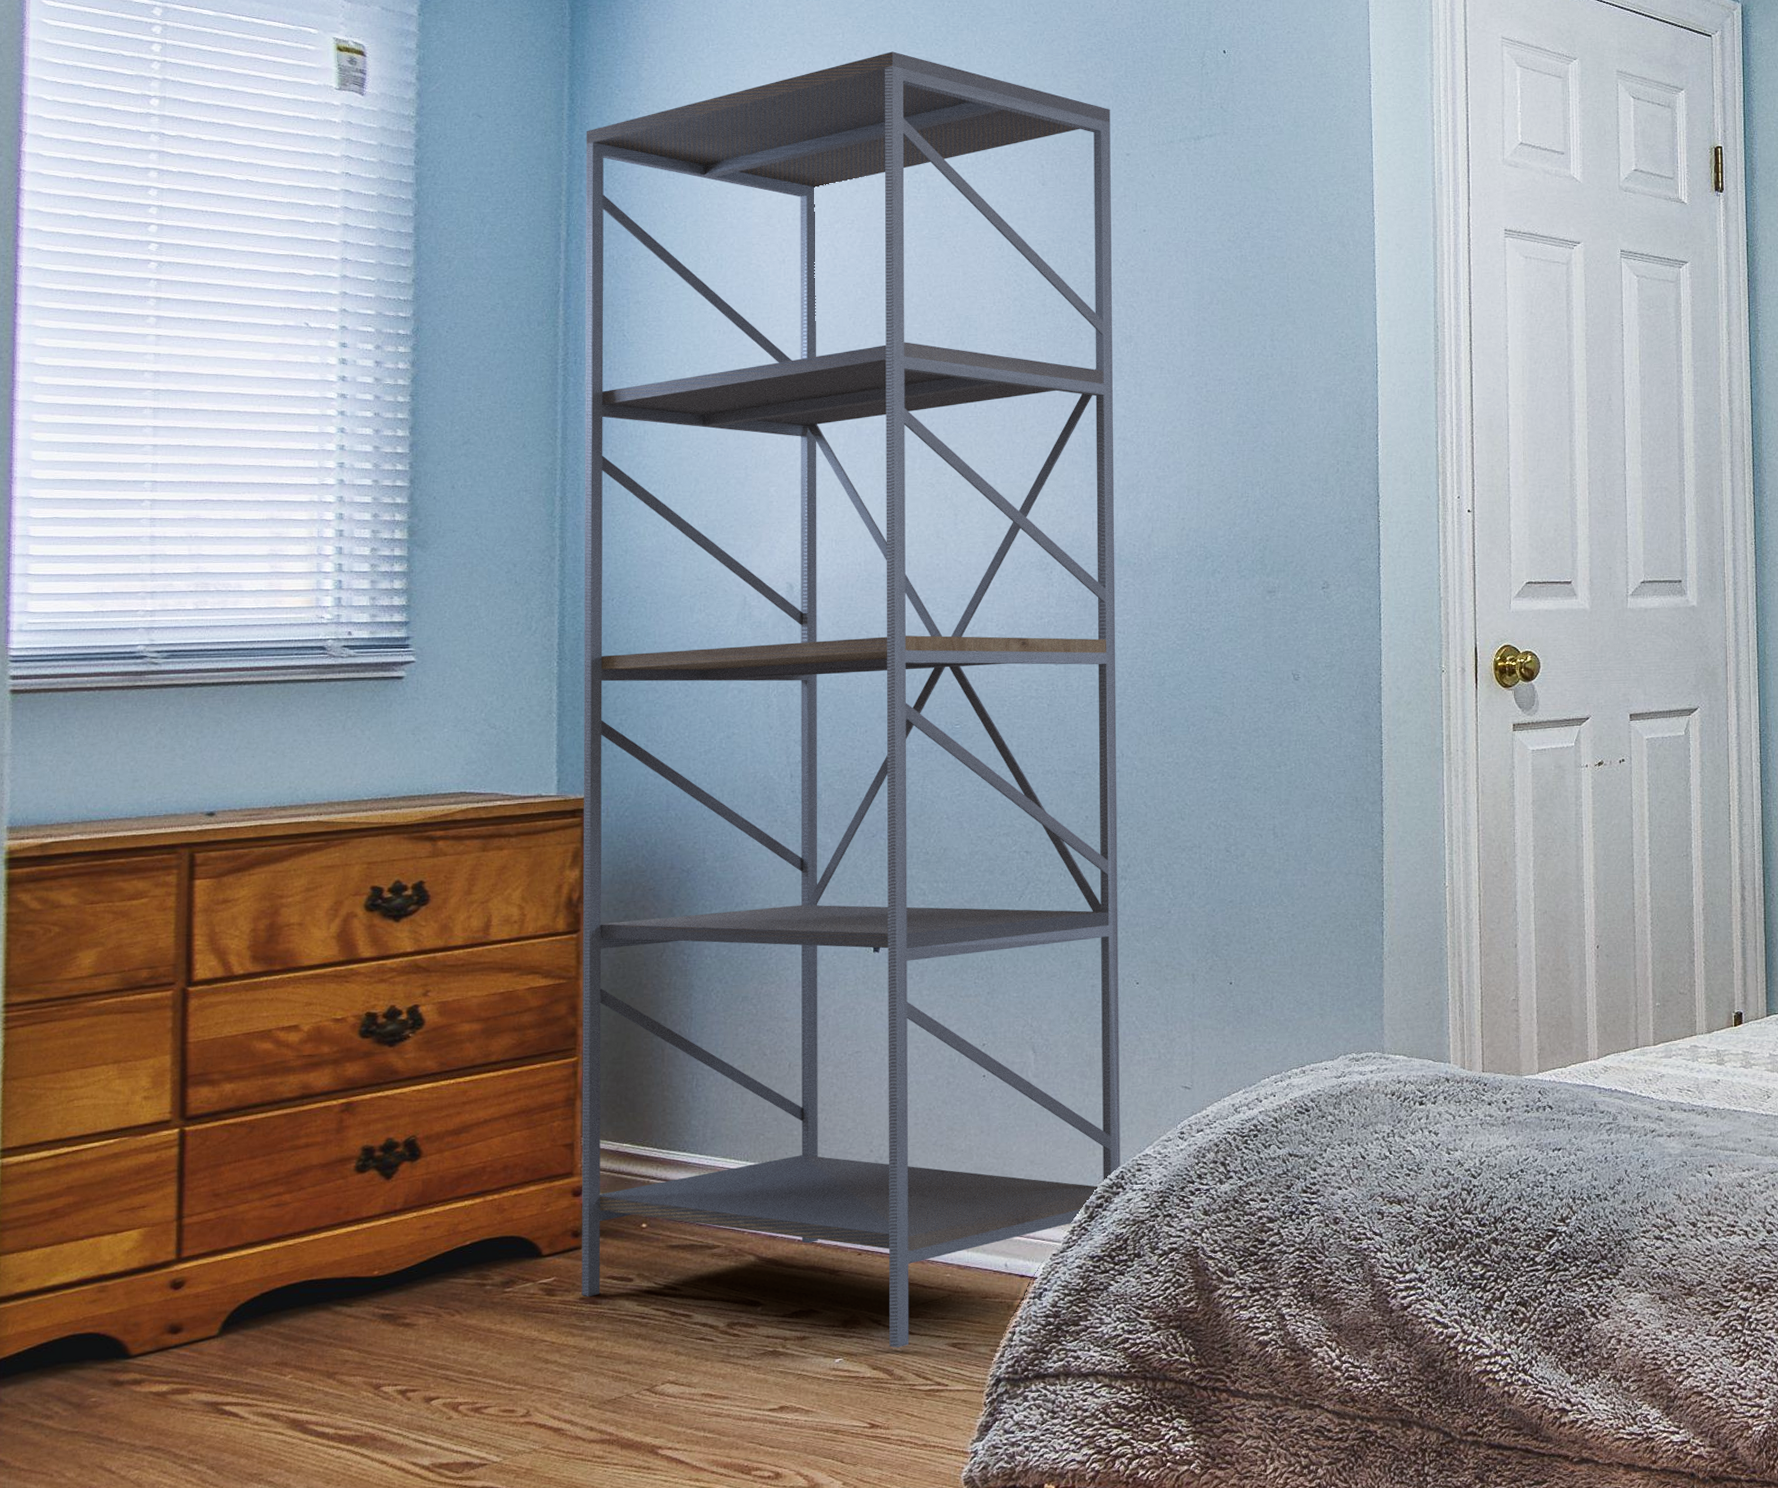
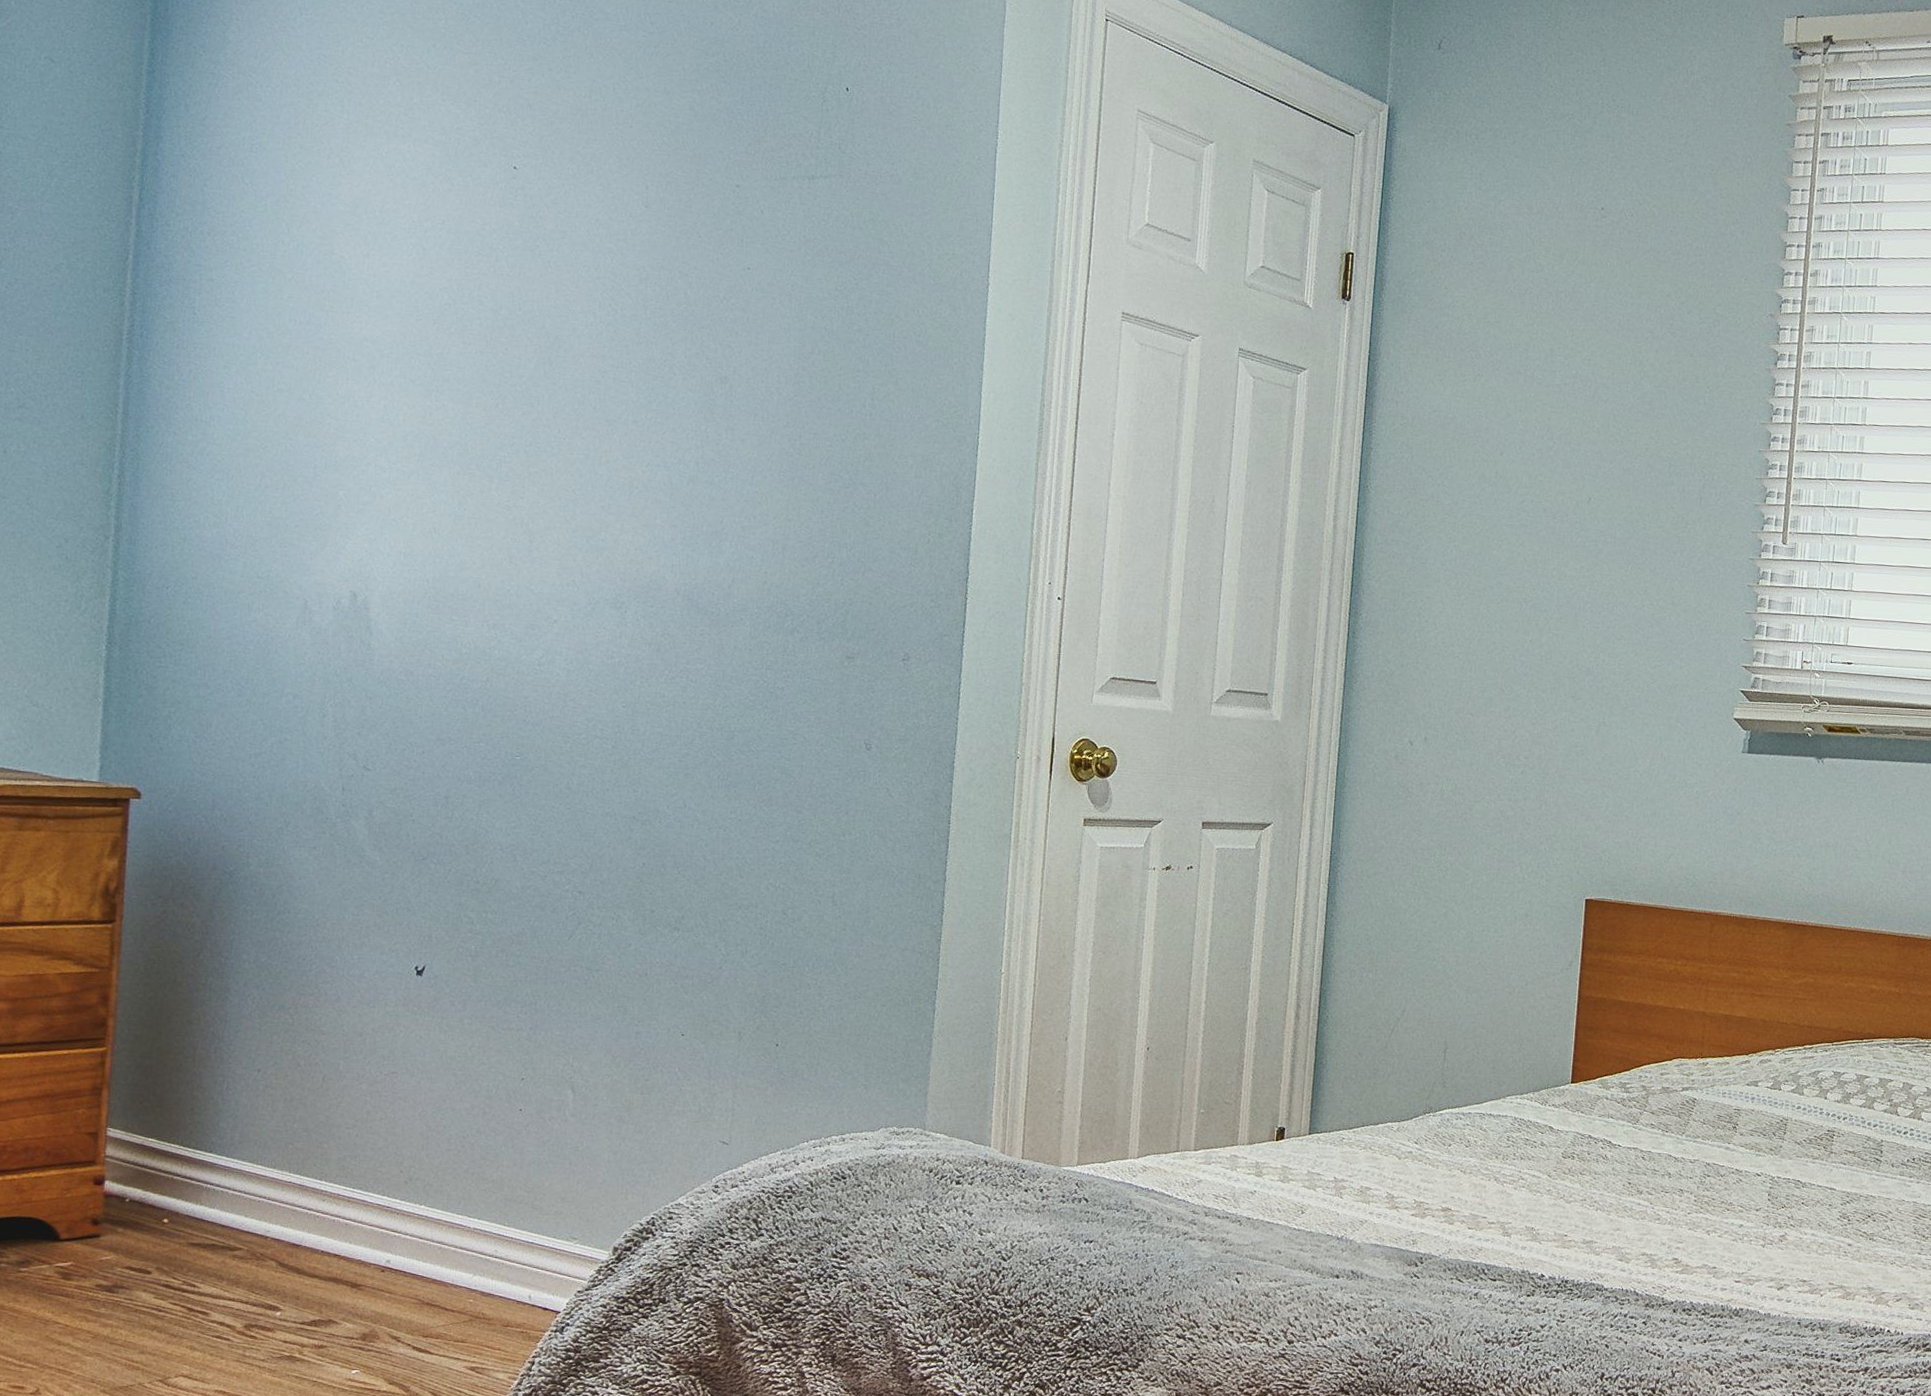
shelving unit: present [581,51,1120,1348] -> none [98,45,723,1366]

